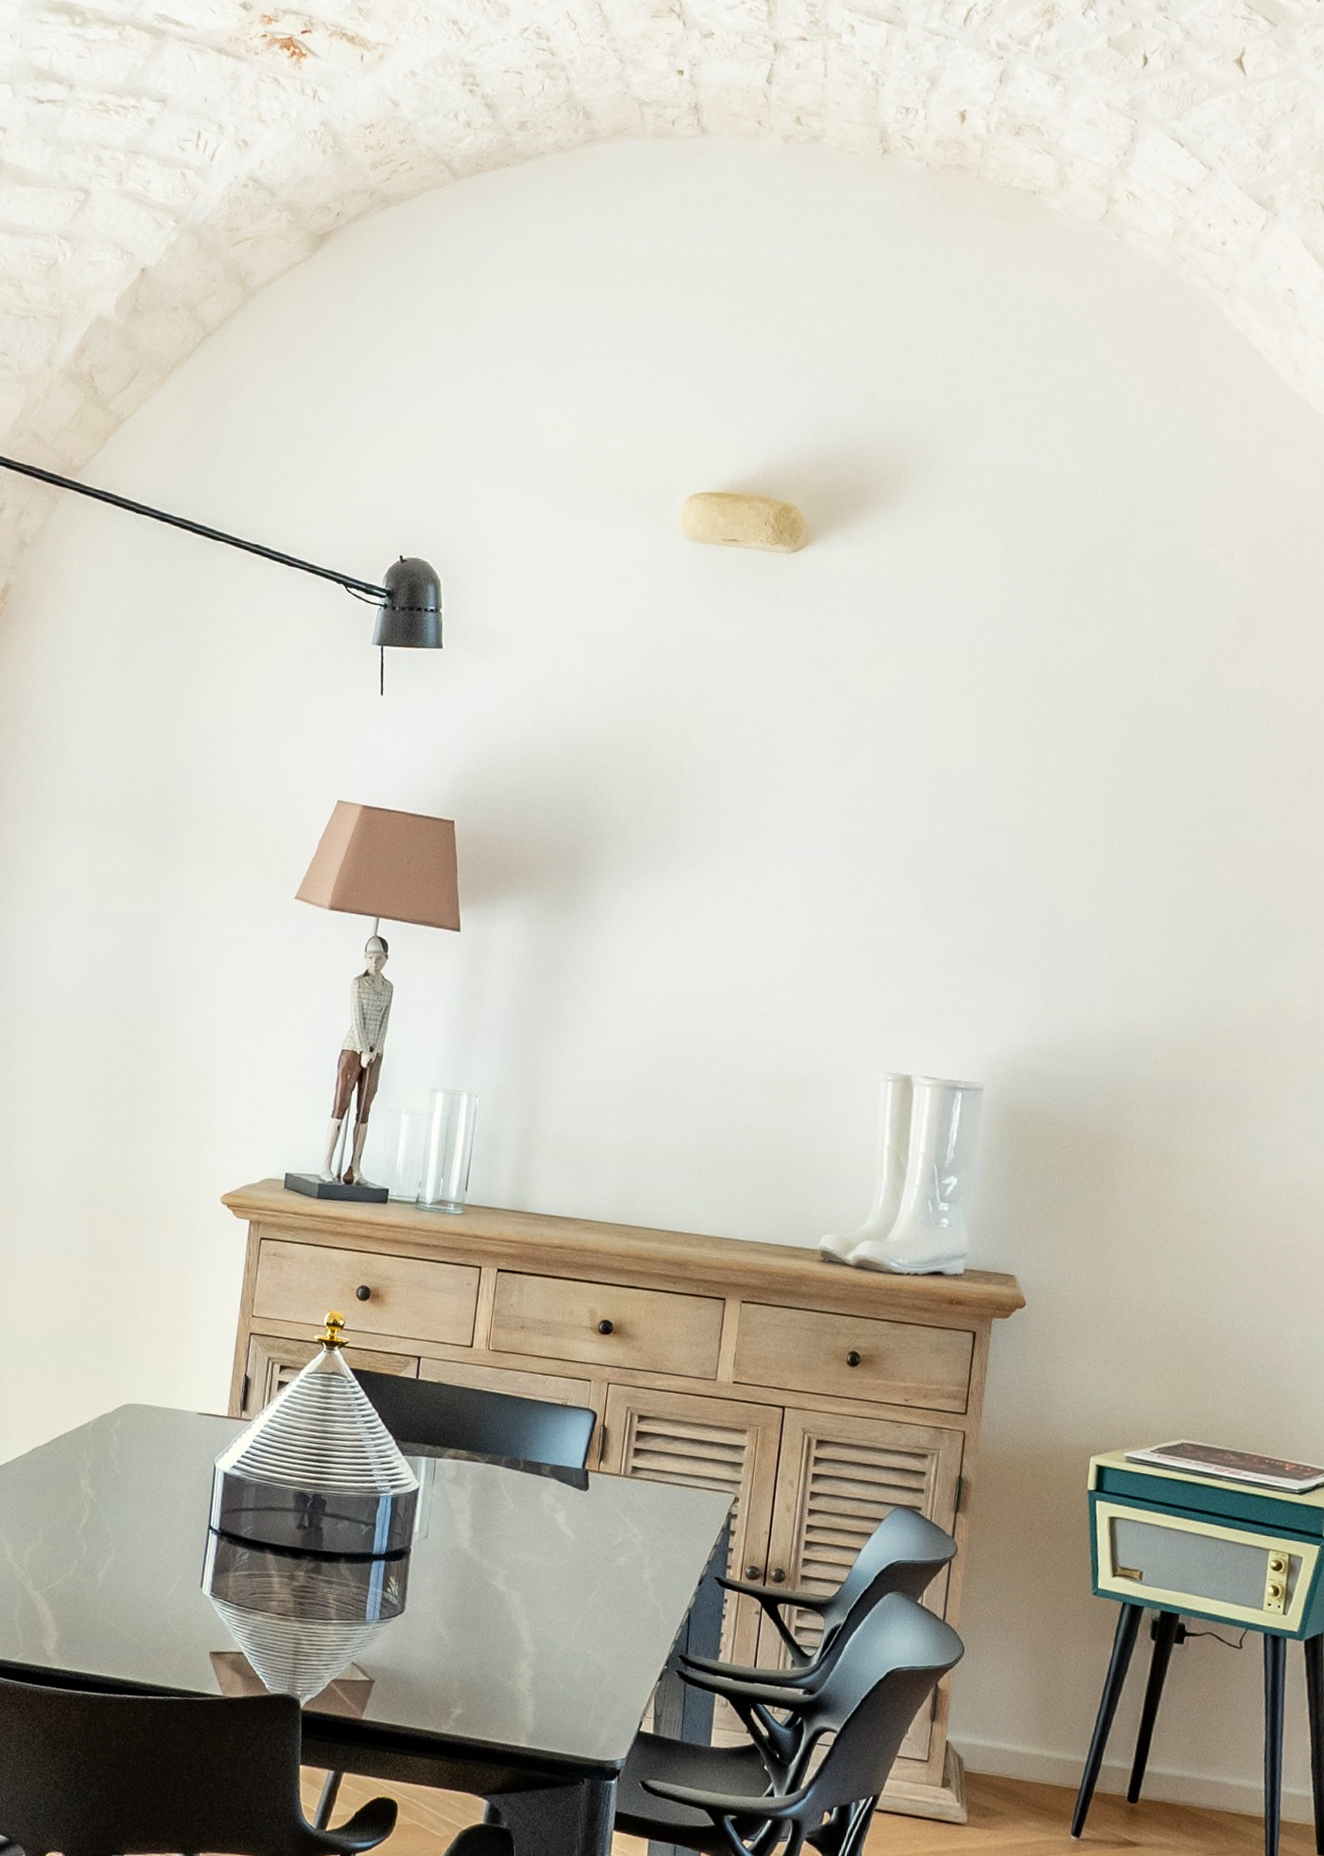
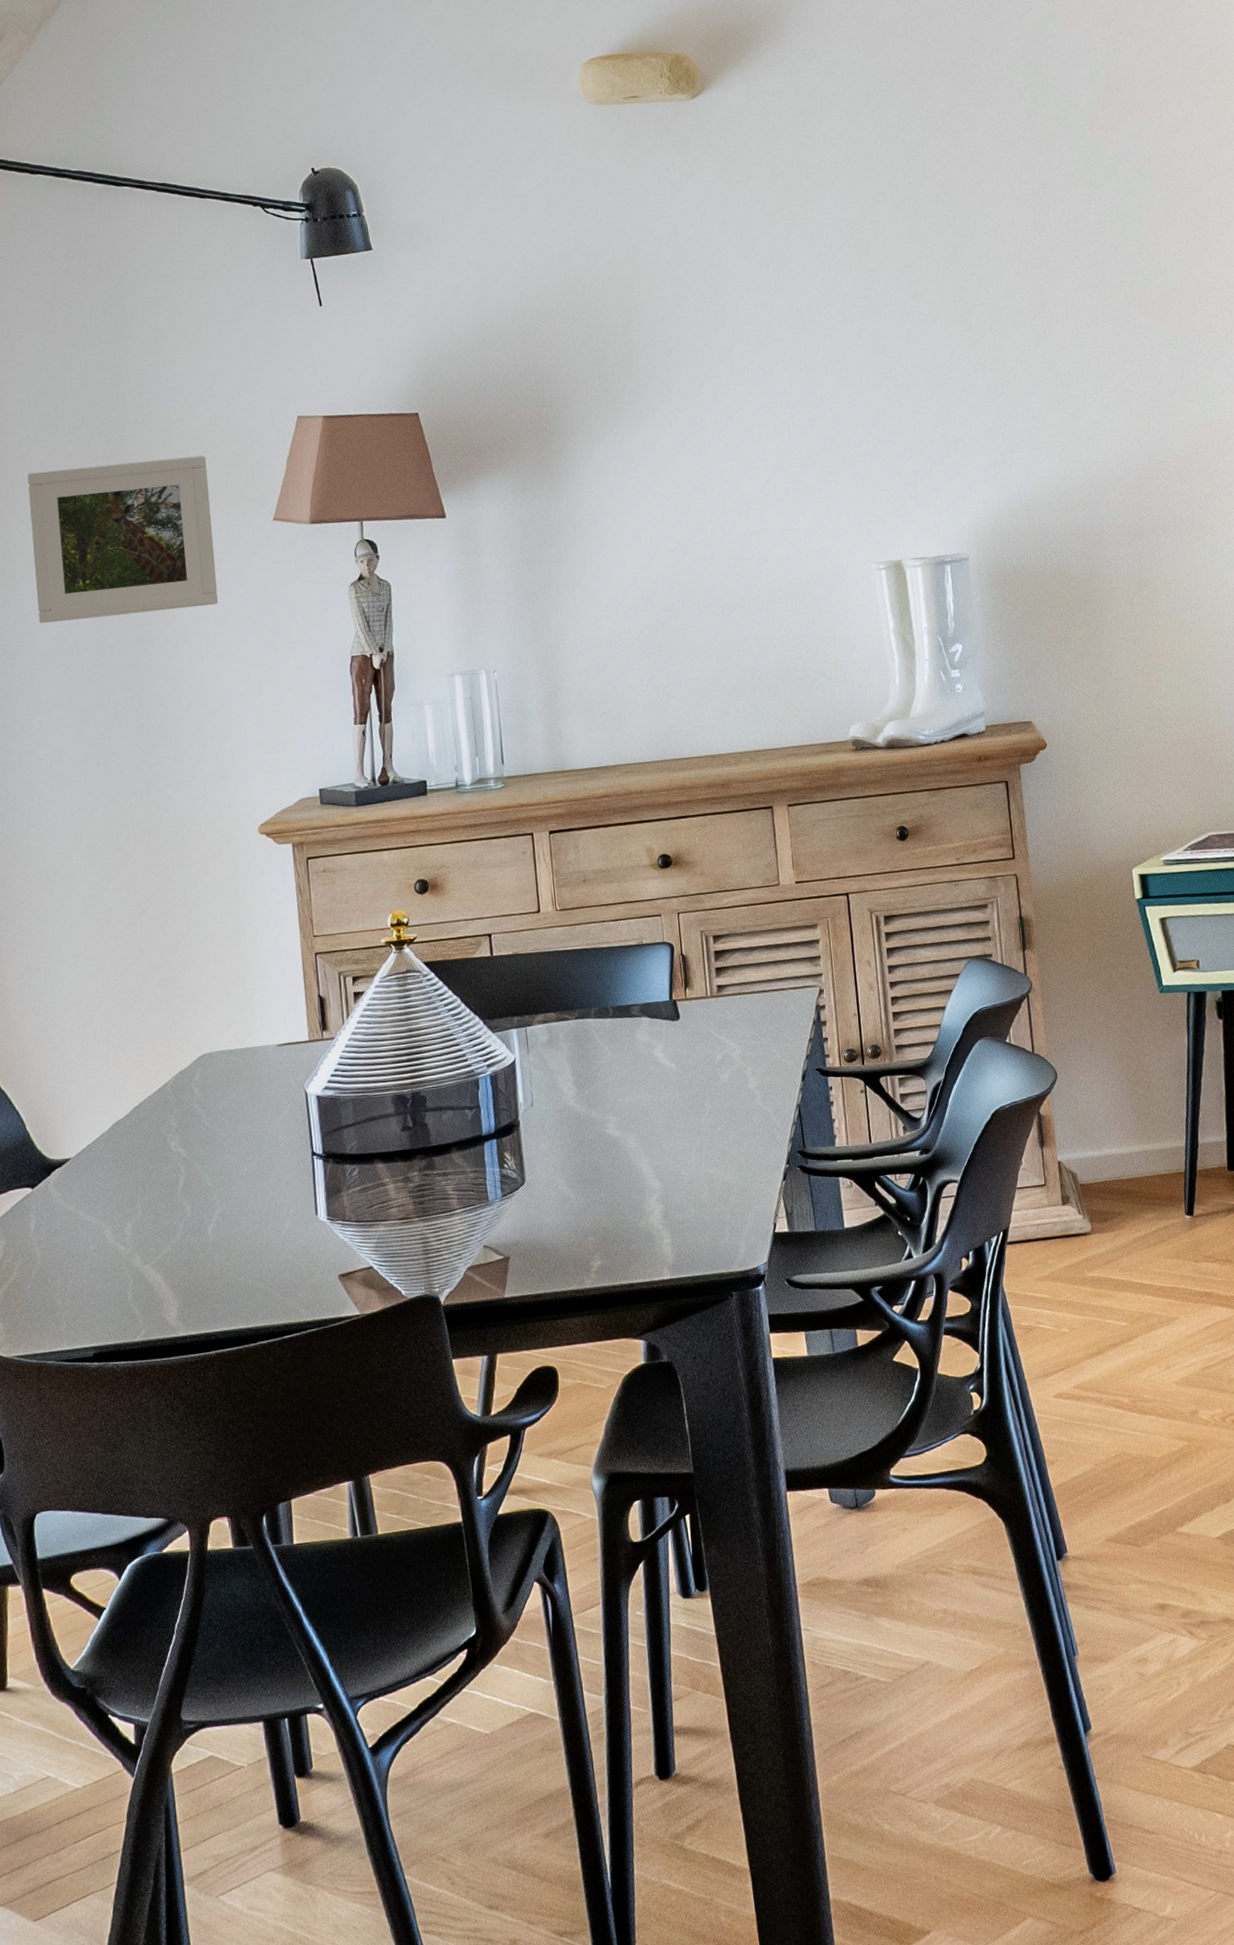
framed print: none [60,804,244,970] -> present [27,455,219,623]

